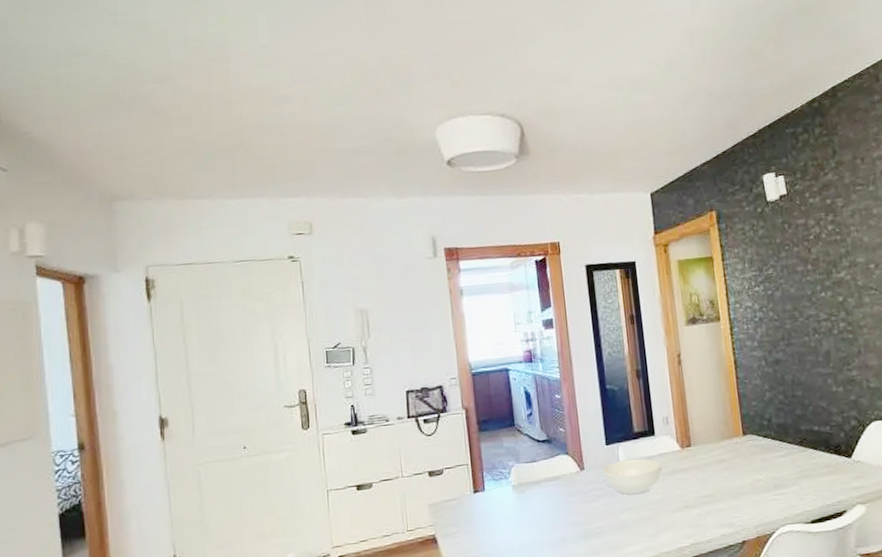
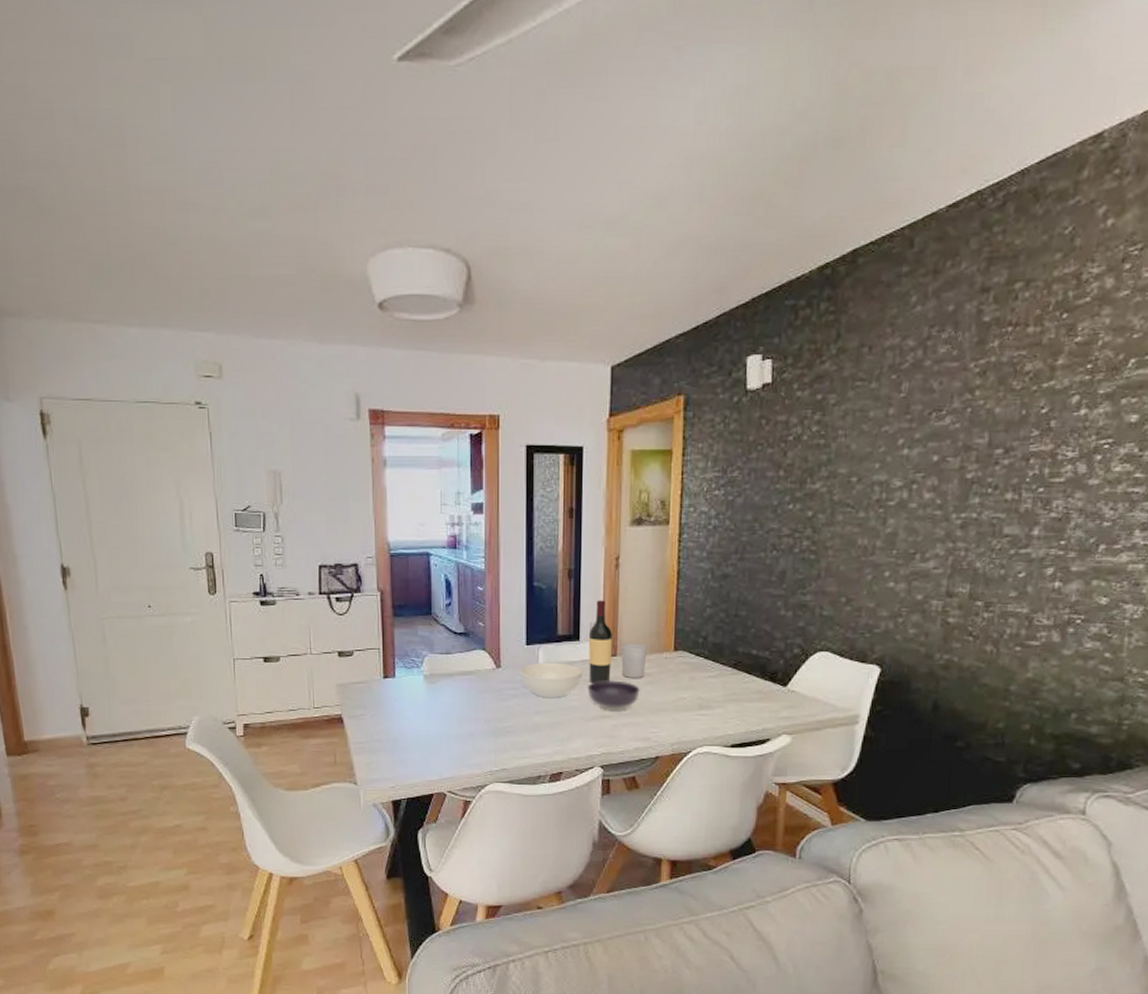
wine bottle: none [662,395,689,475] -> present [588,600,612,683]
bowl: none [668,469,718,501] -> present [587,680,640,711]
candle holder: none [694,432,720,467] -> present [621,643,647,679]

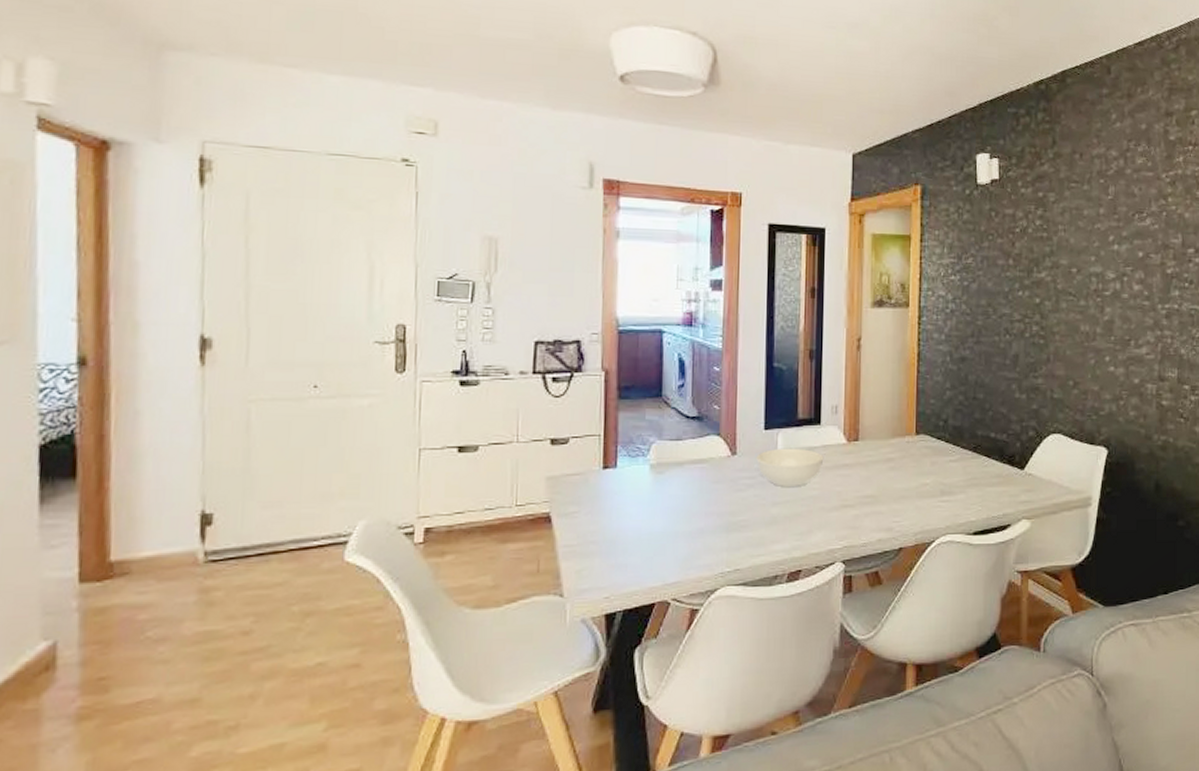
bowl: present [587,680,640,711] -> none [828,466,882,500]
wine bottle: present [588,600,612,683] -> none [829,382,854,470]
candle holder: present [621,643,647,679] -> none [863,427,889,465]

